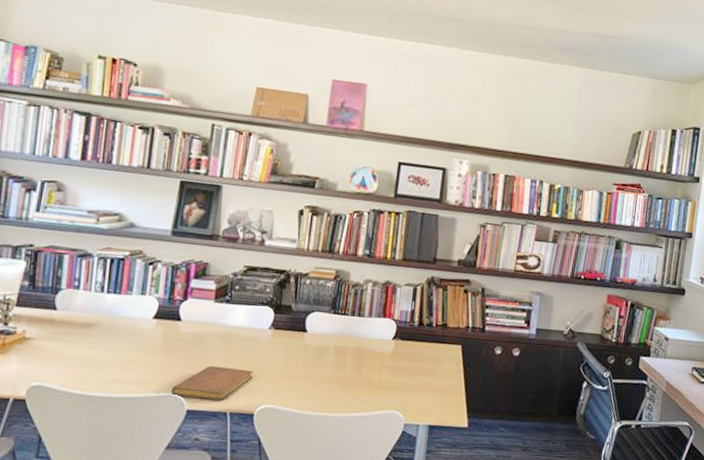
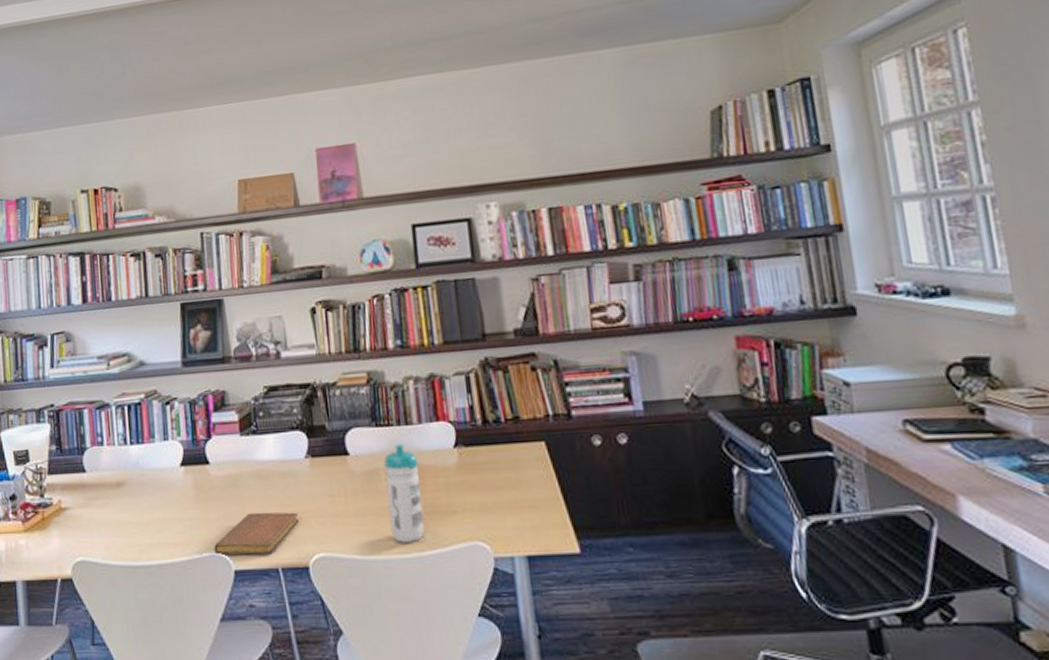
water bottle: none [328,330,363,405] -> present [384,444,424,543]

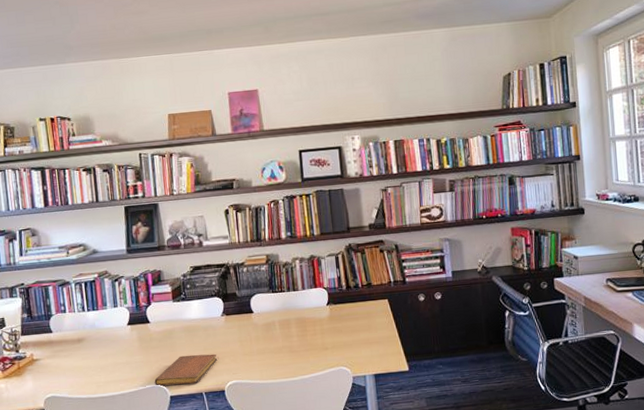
water bottle: present [384,444,424,543] -> none [278,304,306,370]

